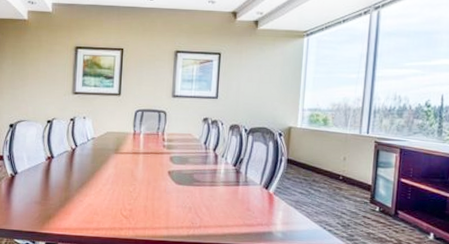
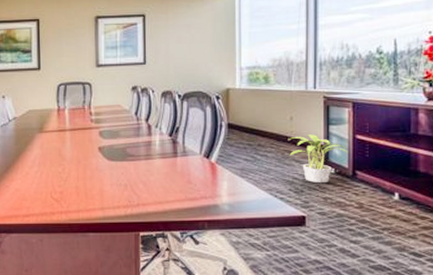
potted plant: none [340,175,393,220] -> present [289,134,349,184]

